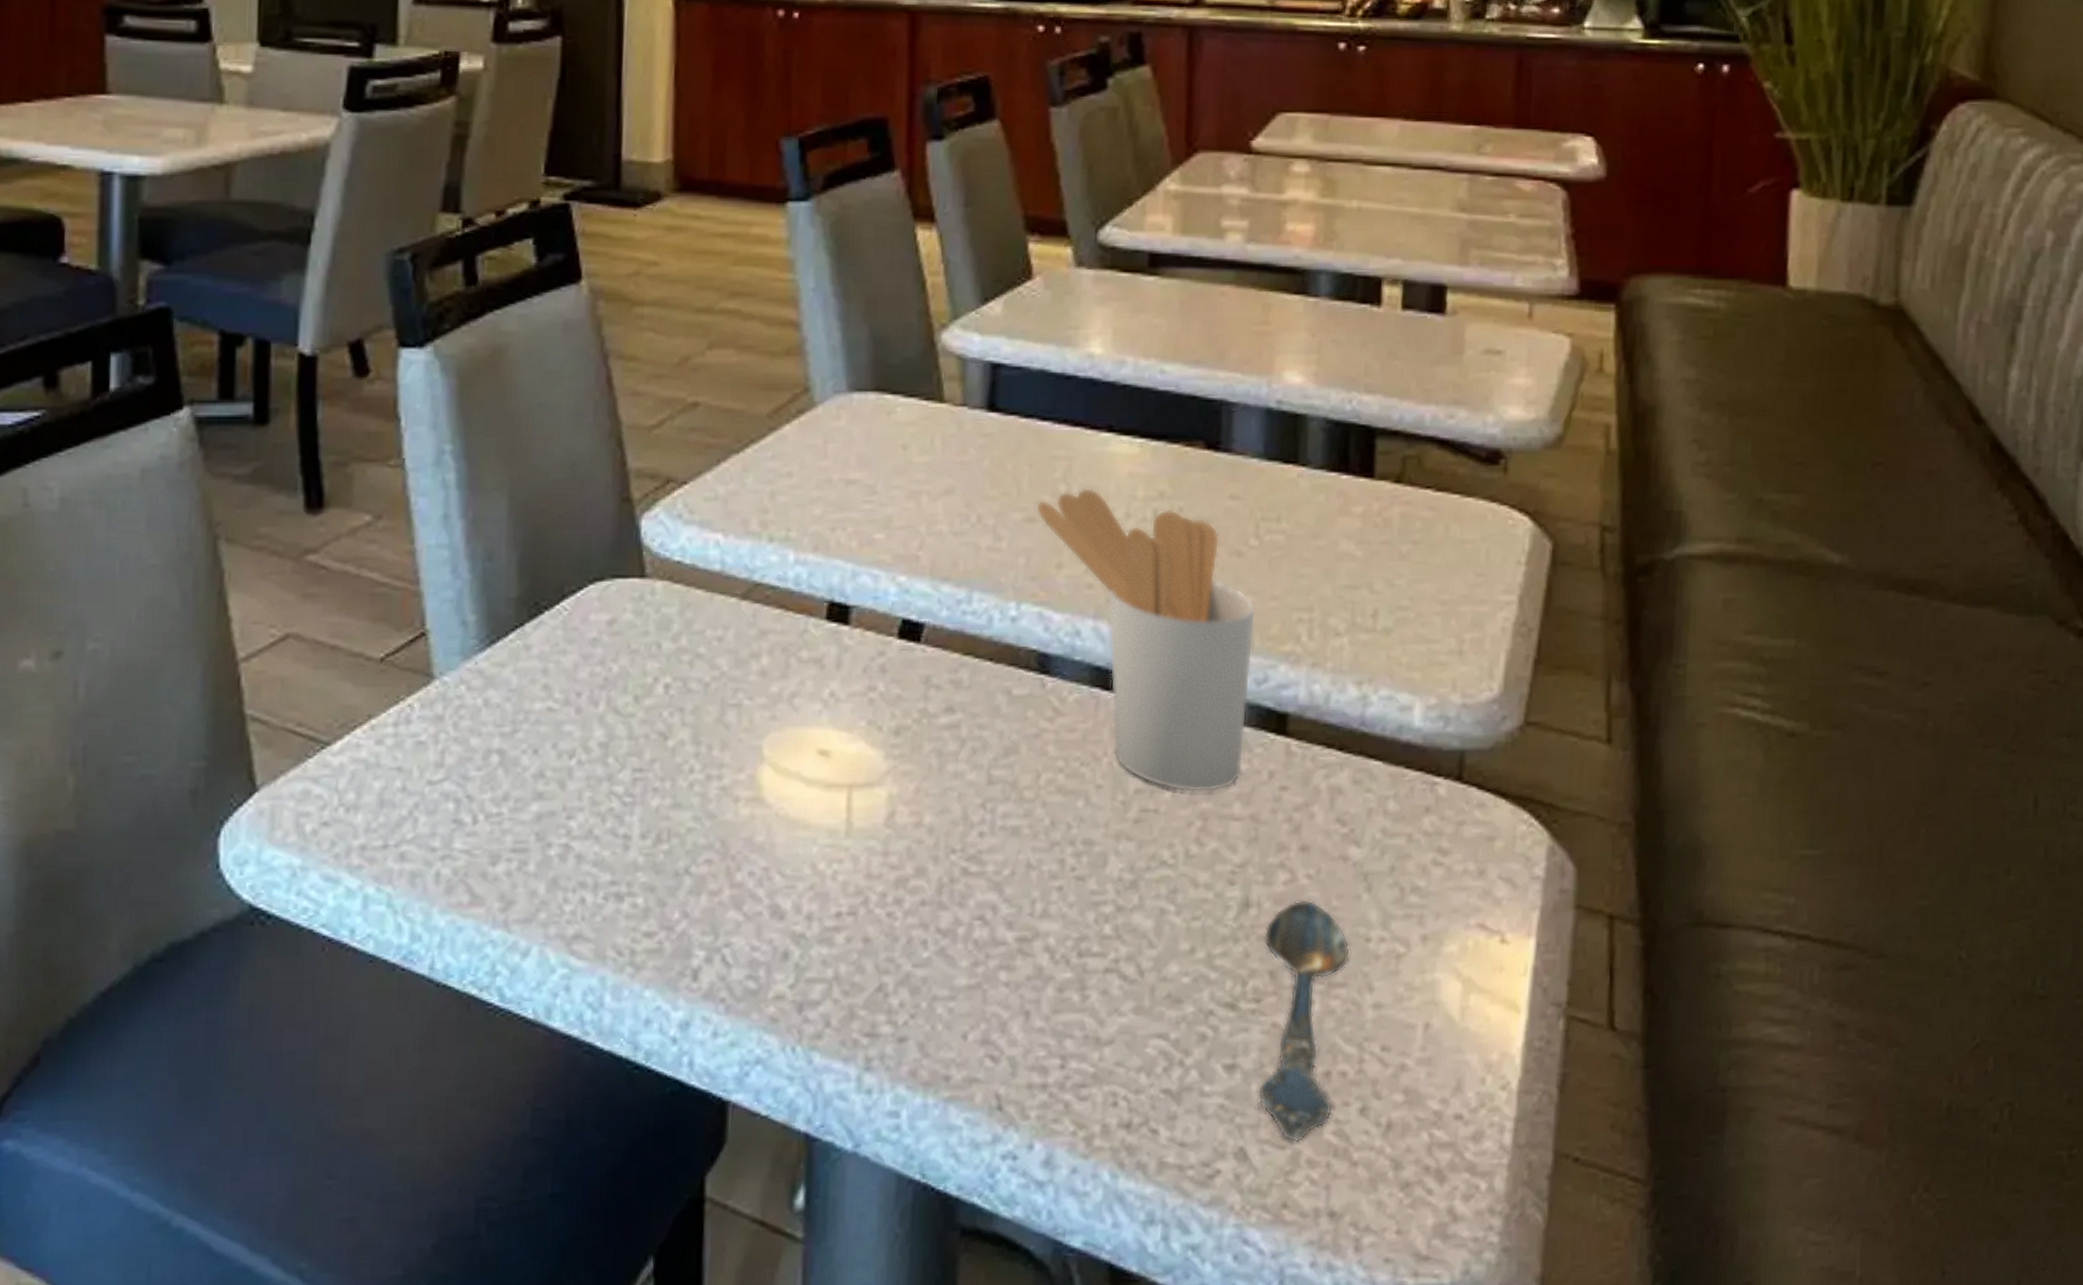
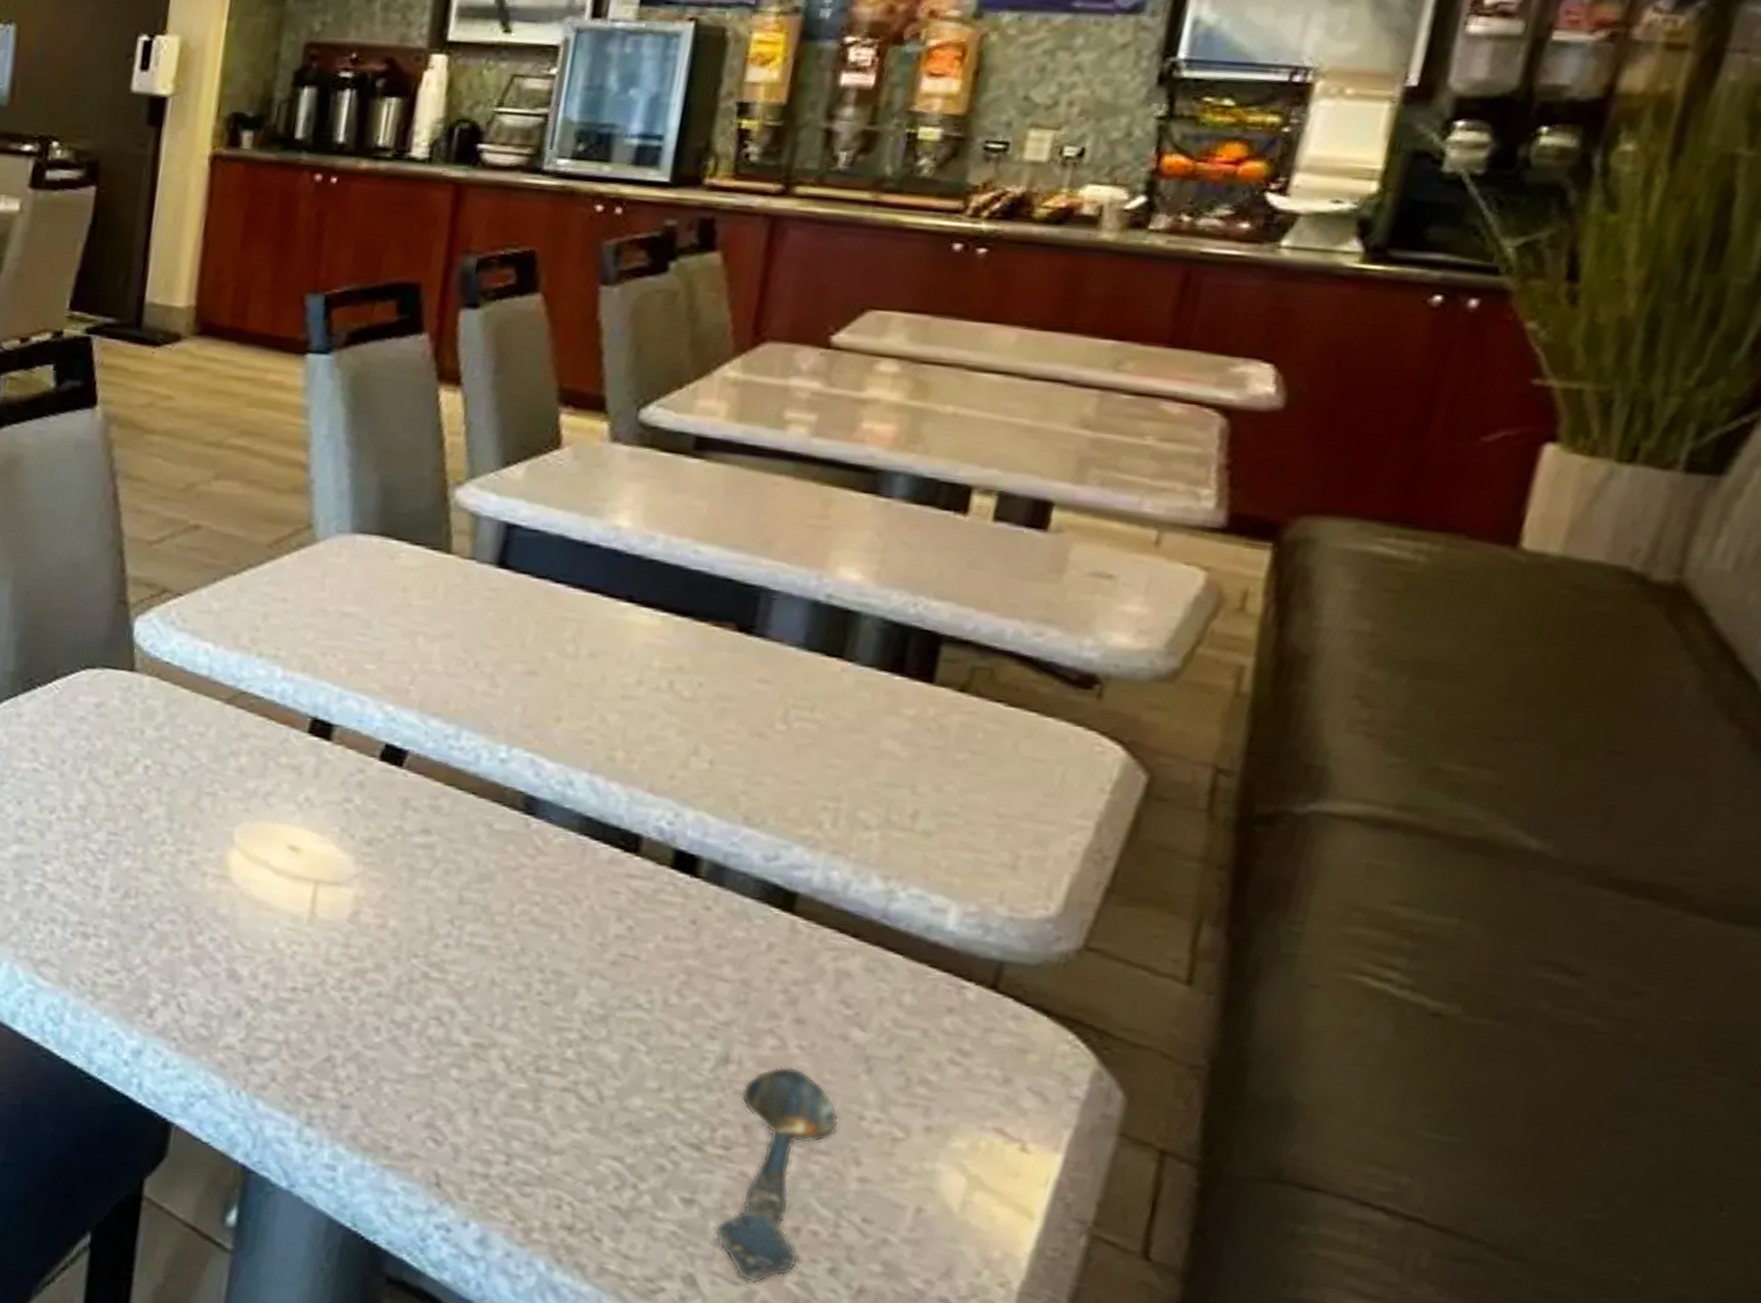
utensil holder: present [1035,488,1257,793] -> none [538,651,775,952]

